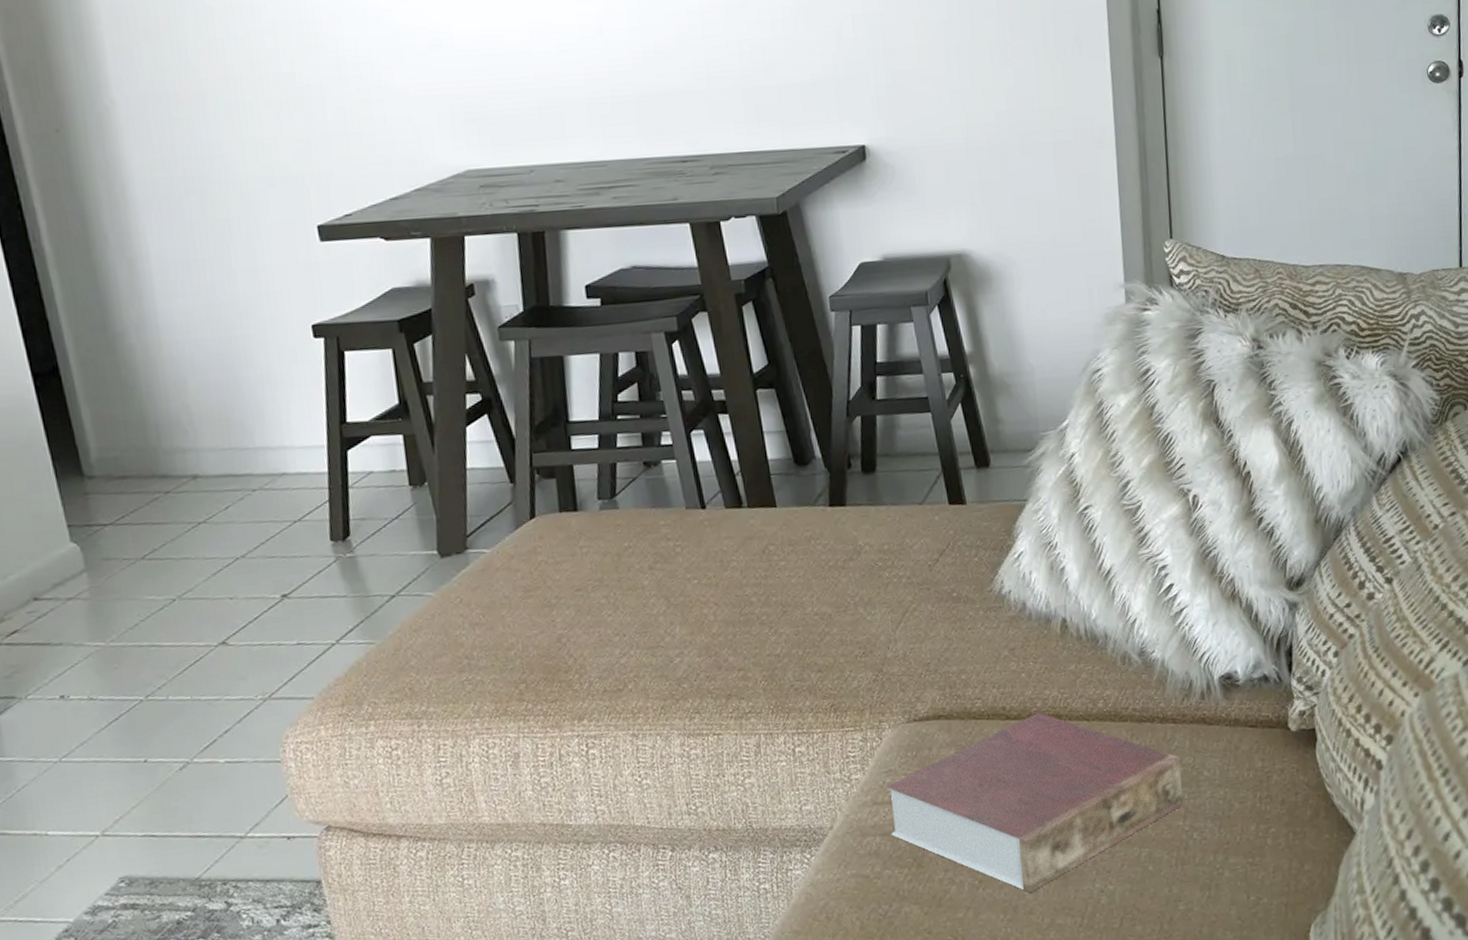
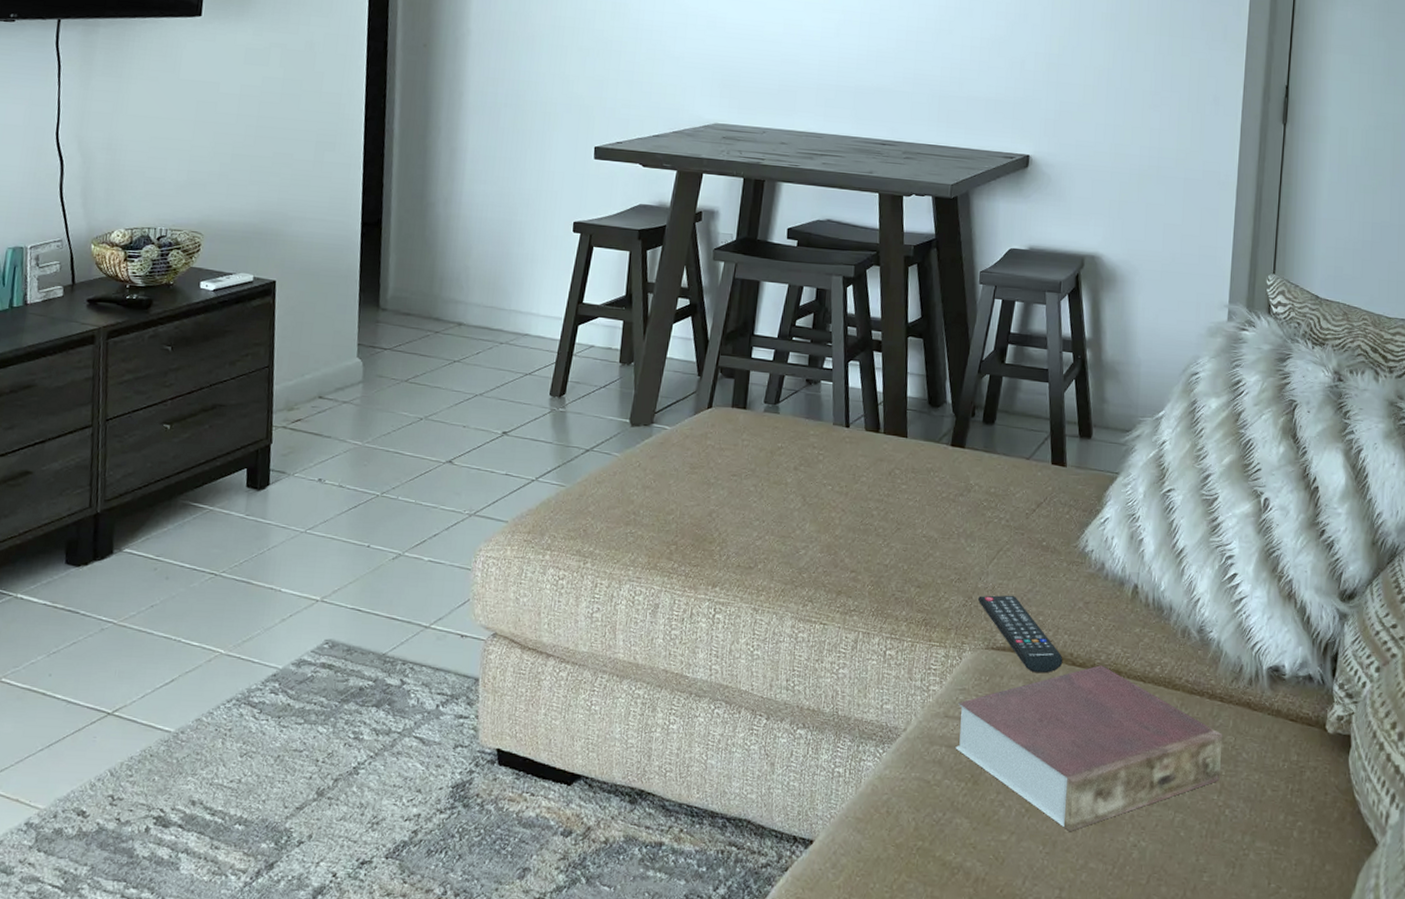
remote control: none [889,658,996,737] -> present [977,595,1063,673]

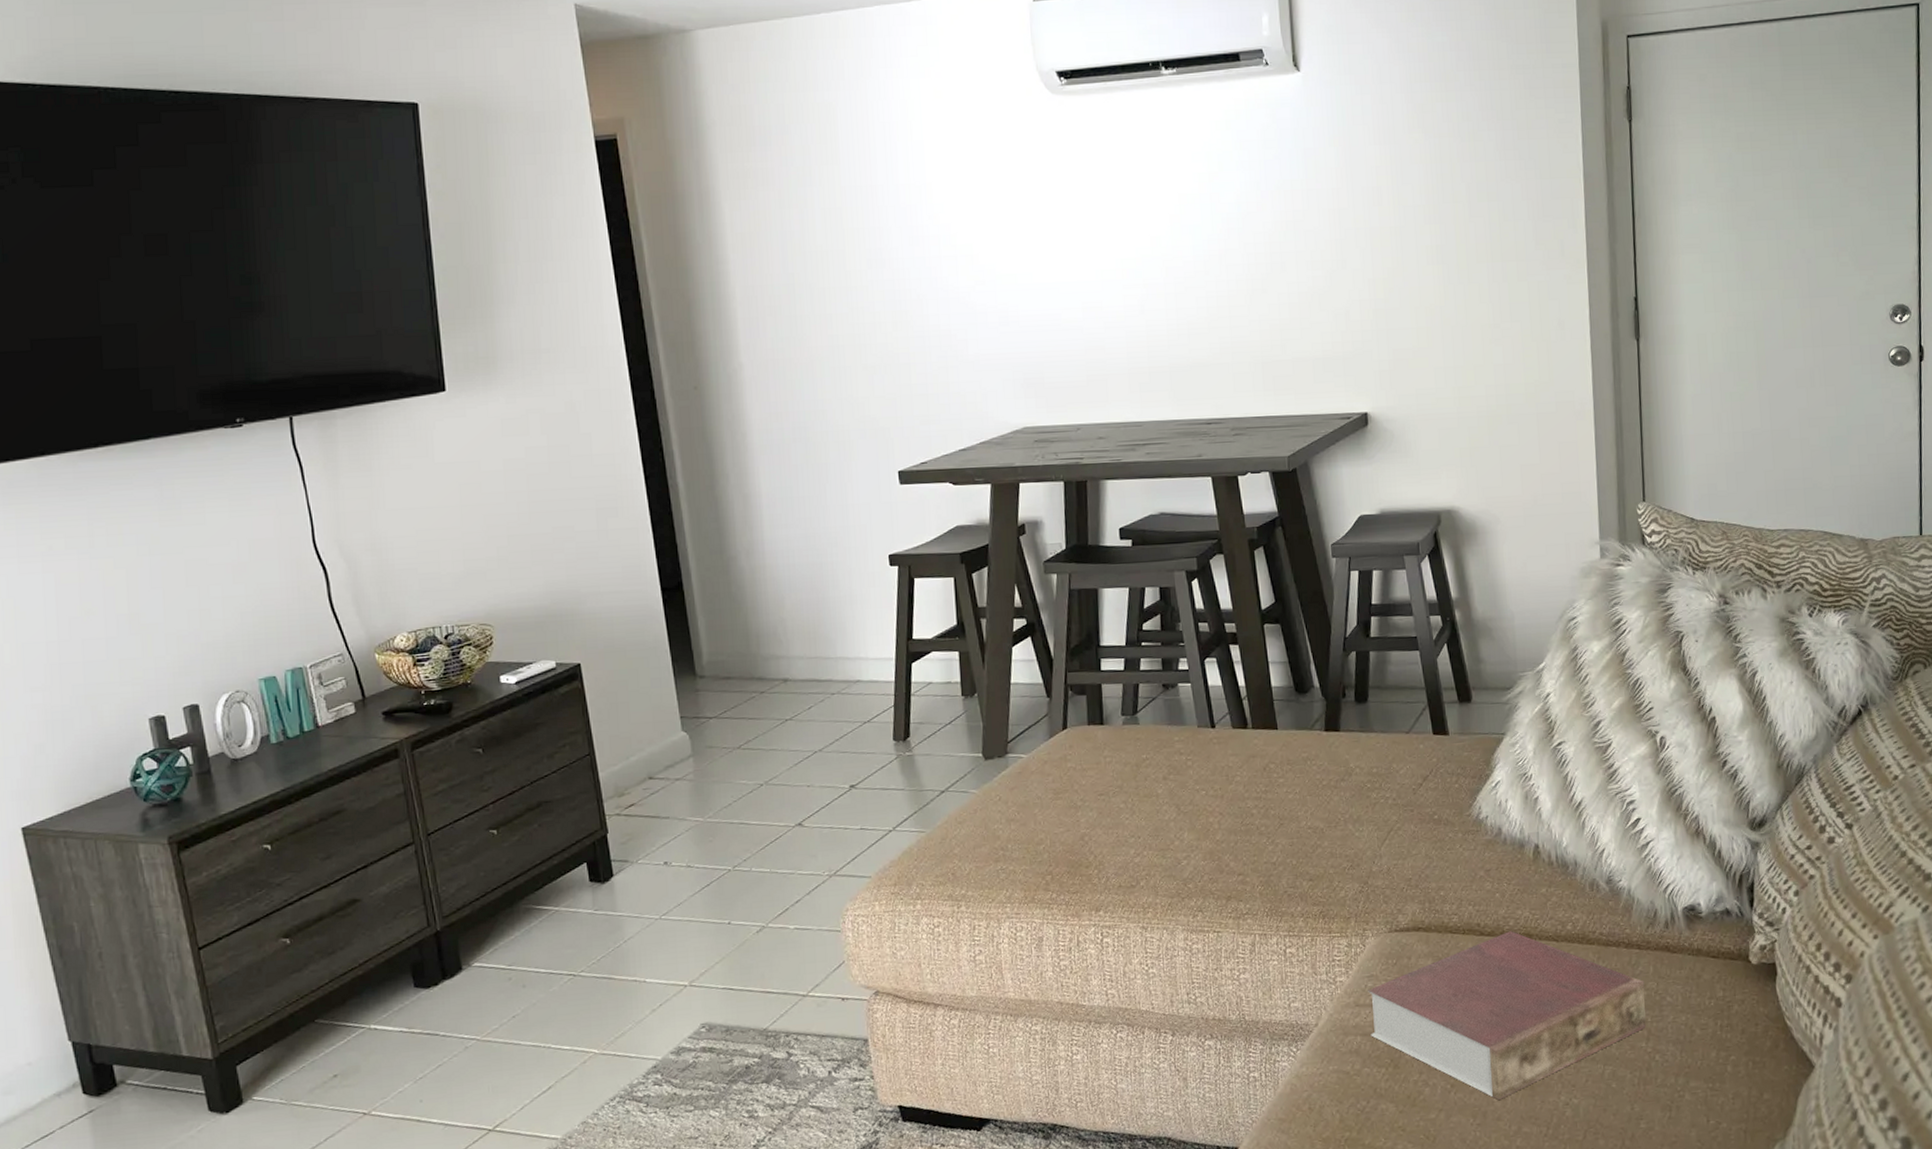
remote control: present [977,595,1063,673] -> none [1373,874,1471,949]

